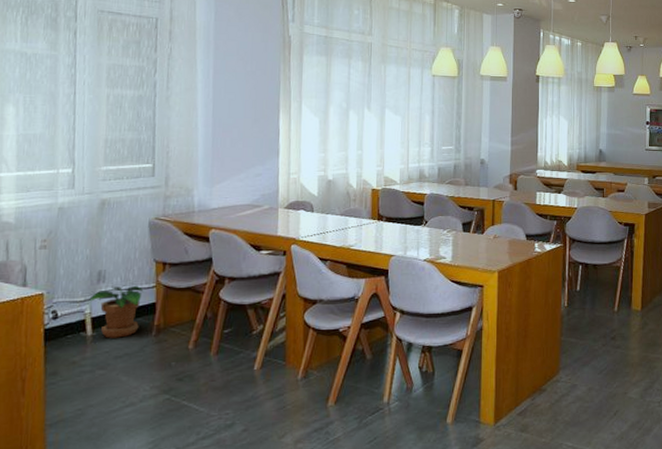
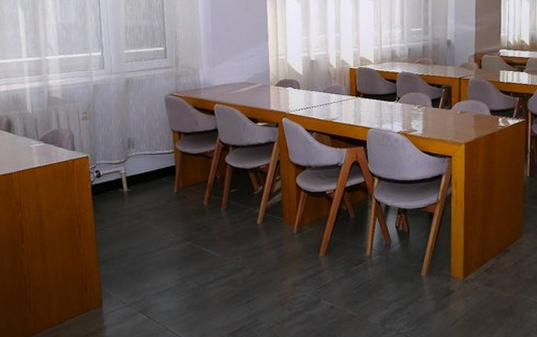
potted plant: present [89,285,143,338] -> none [123,150,164,194]

